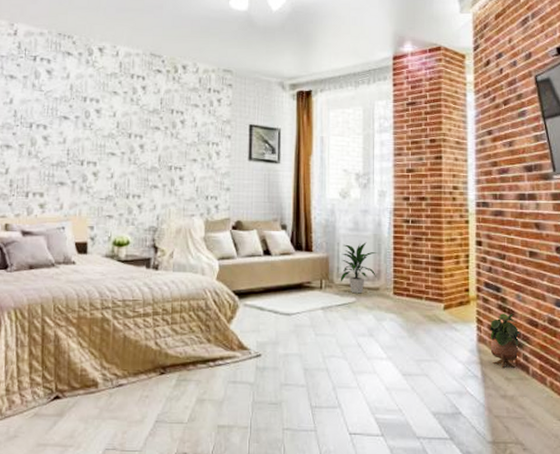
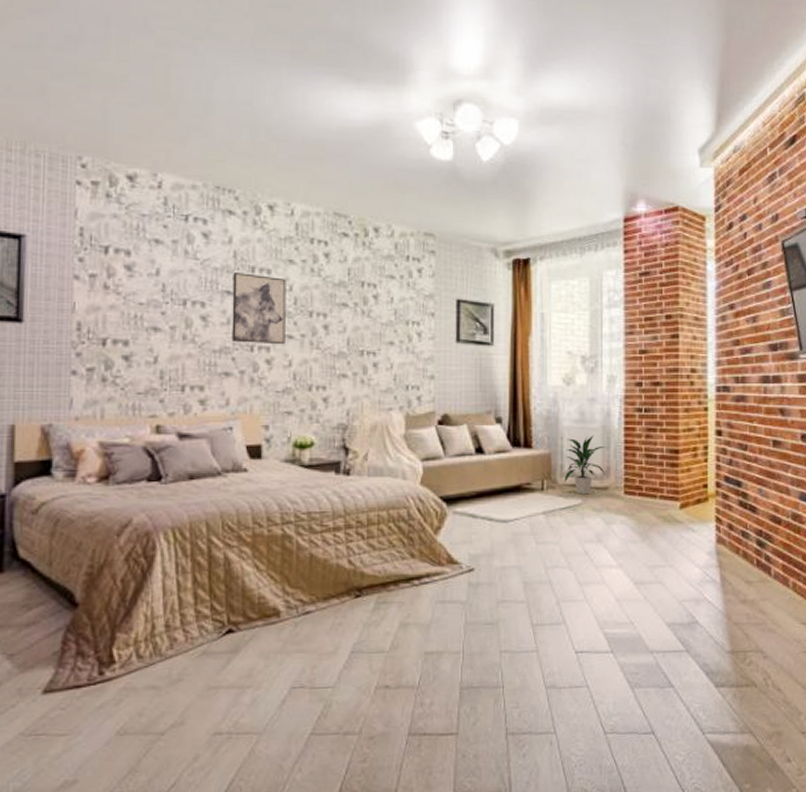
wall art: none [66,102,111,161] -> present [231,273,286,345]
potted plant: present [490,314,521,368] -> none [730,510,763,570]

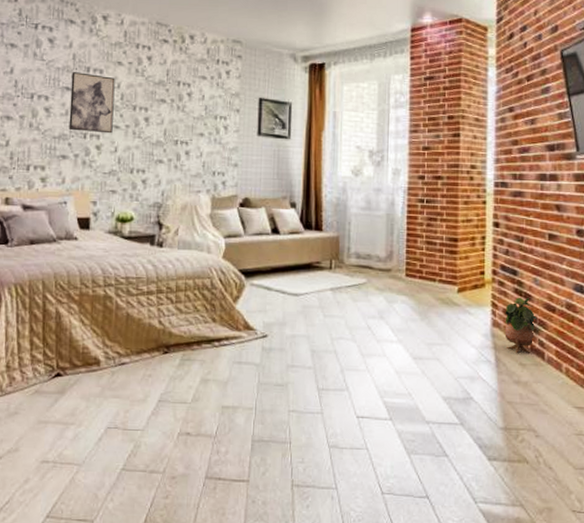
indoor plant: present [564,435,606,495] -> none [350,222,390,275]
potted plant: none [730,510,763,570] -> present [504,297,537,353]

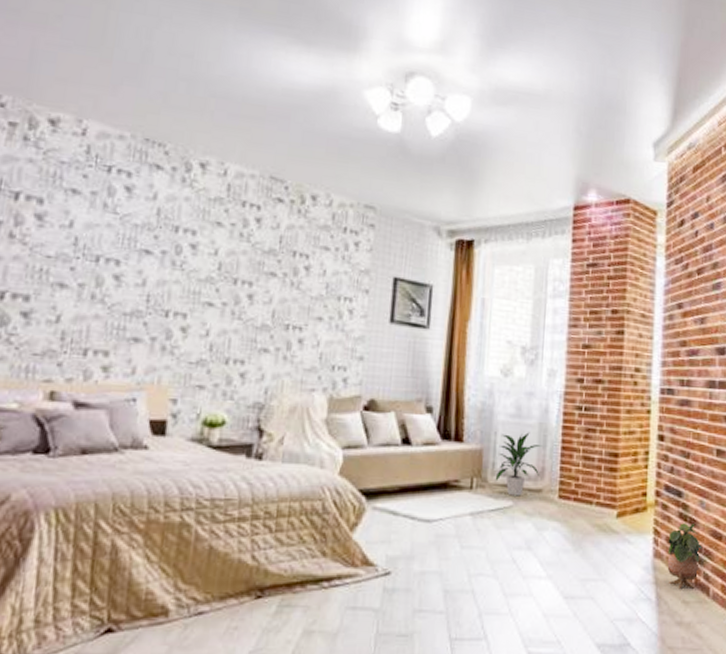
wall art: present [69,72,115,134] -> none [145,231,212,313]
indoor plant: none [350,222,390,275] -> present [495,432,542,497]

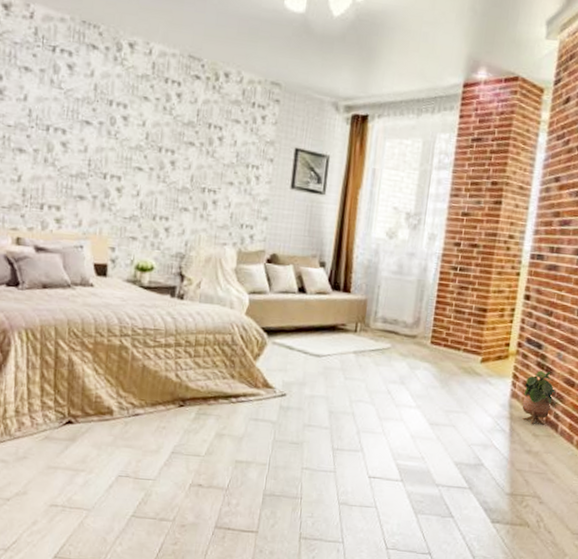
indoor plant: present [495,432,542,497] -> none [376,287,419,340]

